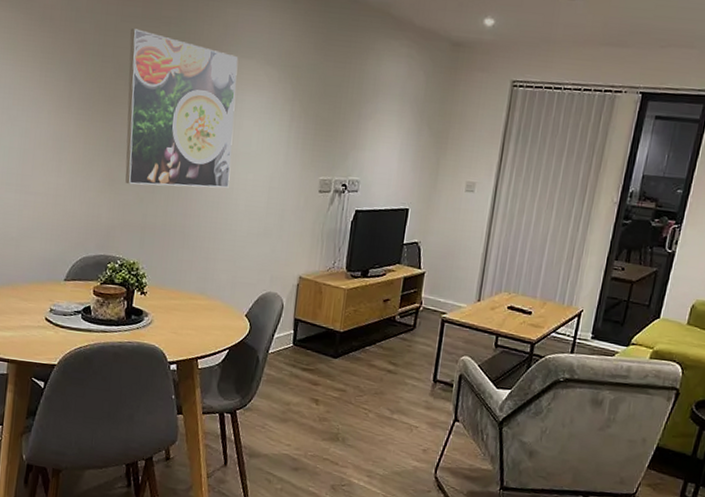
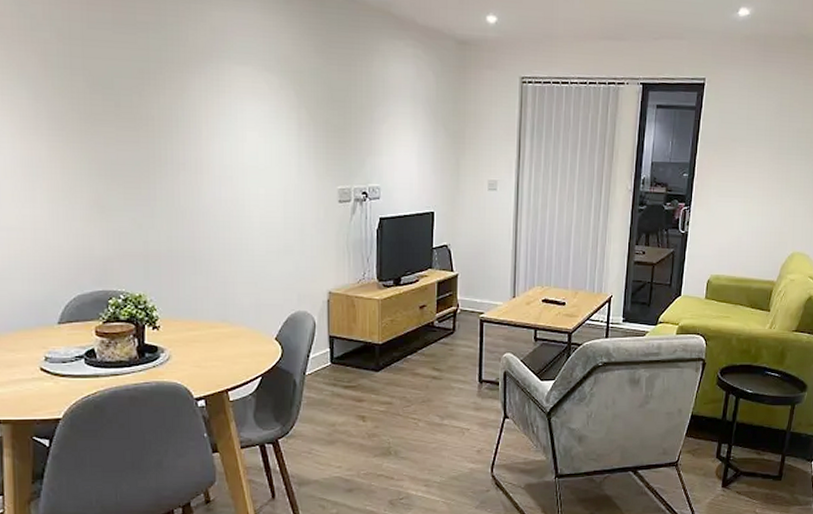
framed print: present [125,28,239,188] -> none [101,36,239,210]

